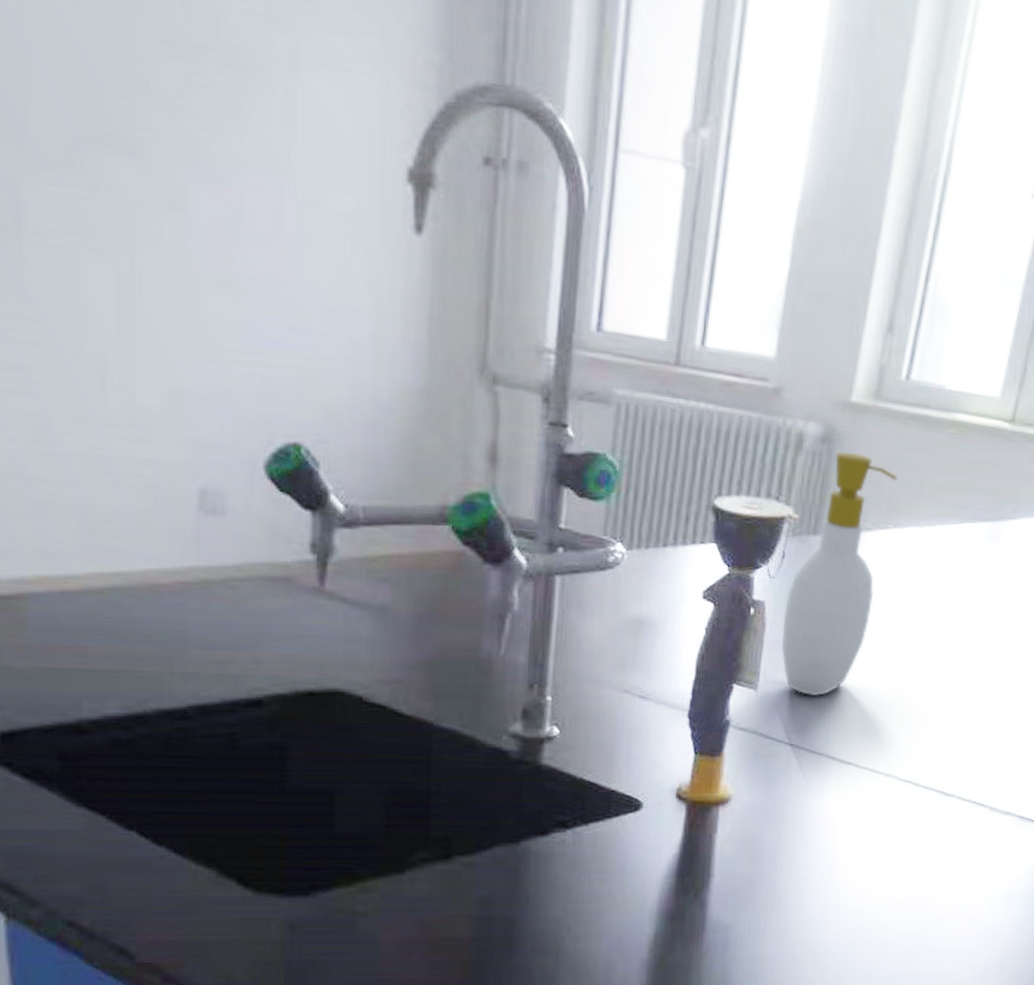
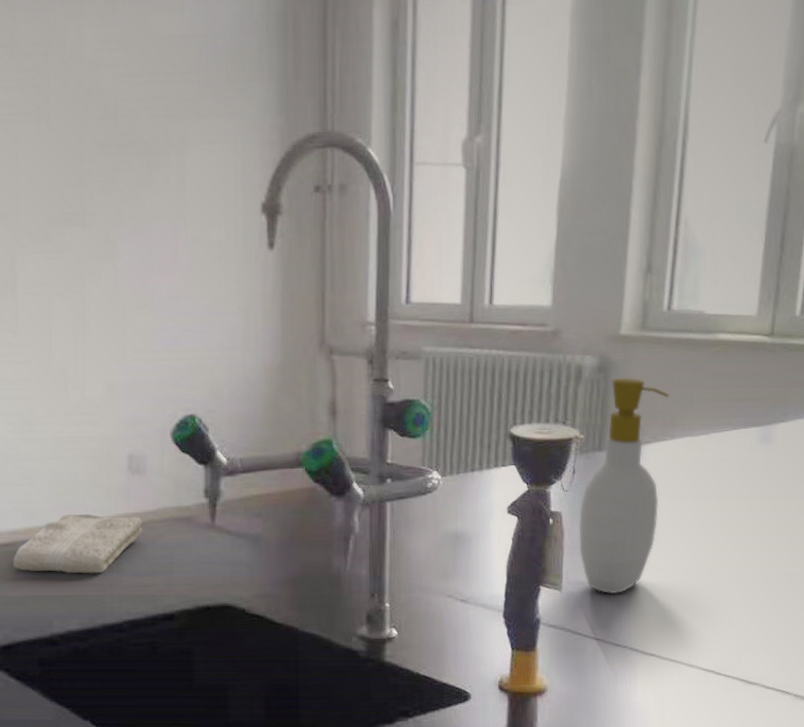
washcloth: none [18,561,220,644] -> present [13,513,143,574]

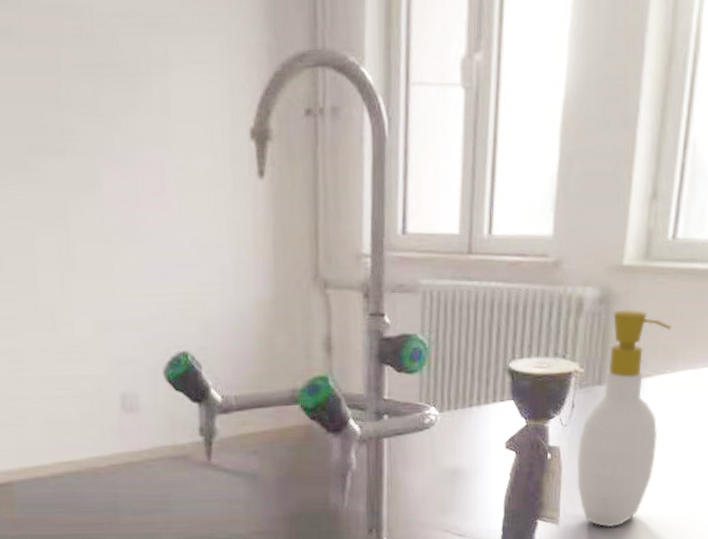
washcloth: present [13,513,143,574] -> none [9,453,139,513]

